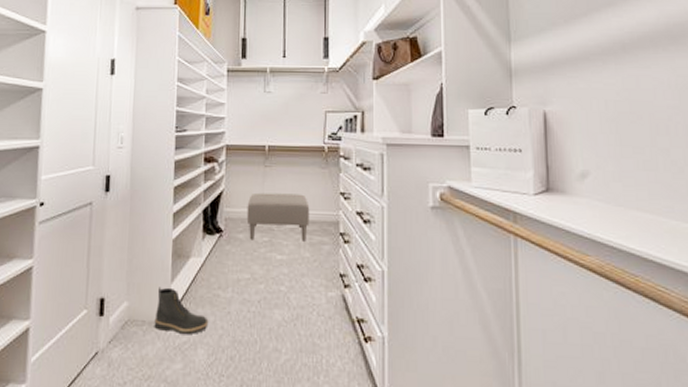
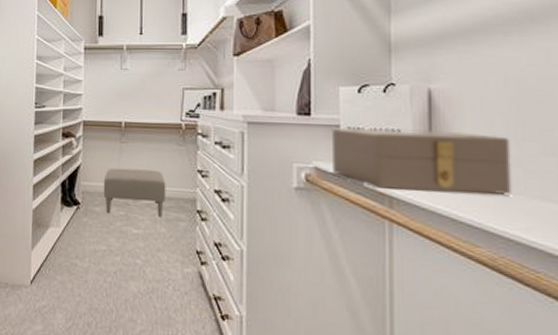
boot: present [154,287,209,335] -> none [16,253,67,299]
jewelry box: none [463,147,614,208] -> present [332,127,512,196]

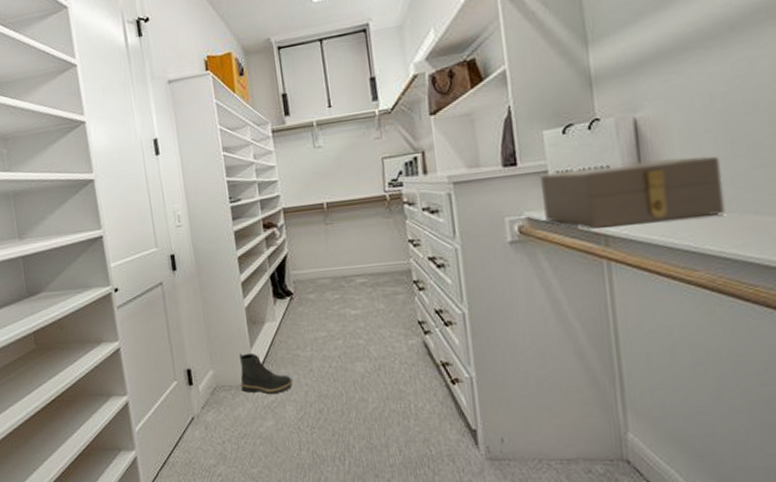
boot: none [16,253,67,299] -> present [240,353,293,395]
ottoman: present [103,168,166,217] -> none [313,247,380,299]

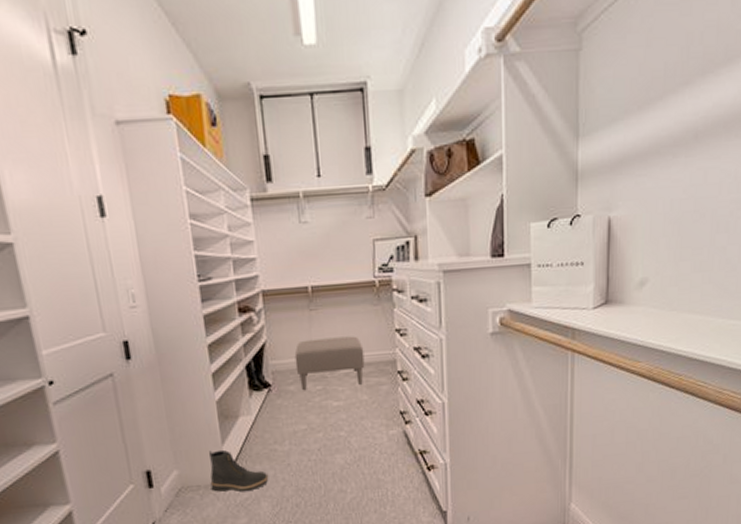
ottoman: none [313,247,380,299] -> present [294,336,365,391]
jewelry box: present [541,155,726,229] -> none [524,257,670,322]

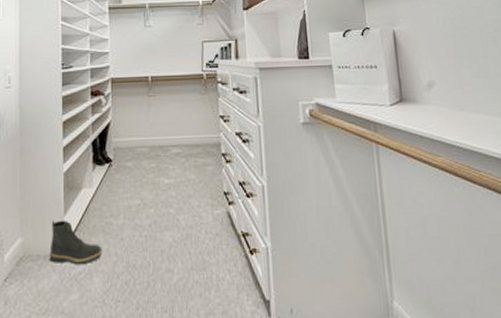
ottoman: present [294,336,365,391] -> none [134,120,193,168]

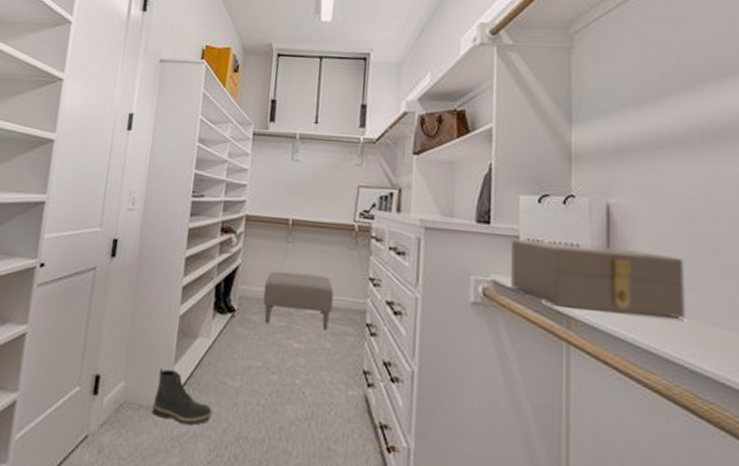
ottoman: none [134,120,193,168] -> present [262,271,334,330]
jewelry box: none [327,63,457,116] -> present [511,238,686,320]

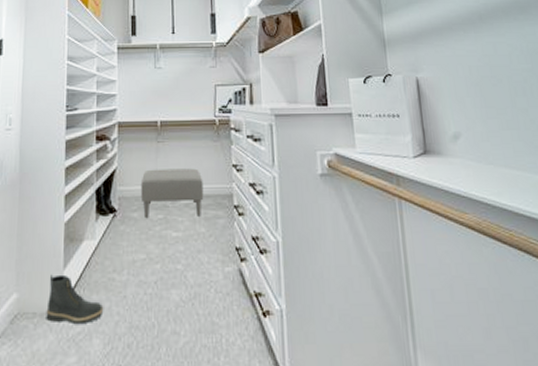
jewelry box: present [511,238,686,320] -> none [346,113,485,168]

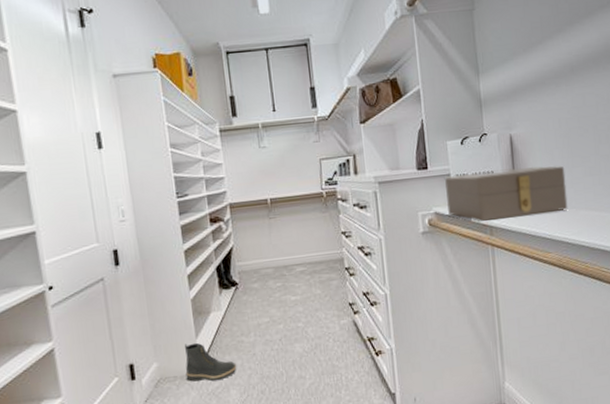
ottoman: present [140,168,204,219] -> none [257,239,317,288]
jewelry box: none [346,113,485,168] -> present [445,165,568,221]

